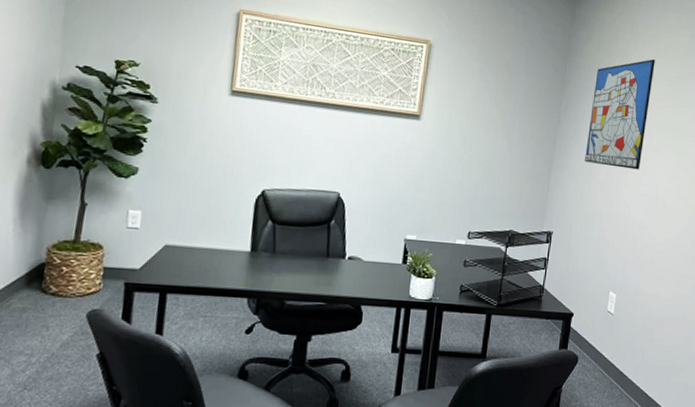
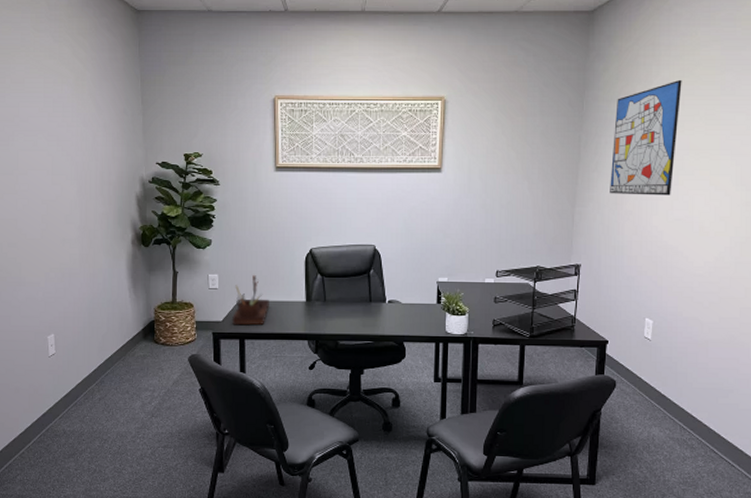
desk organizer: none [152,214,205,276] -> present [231,274,269,326]

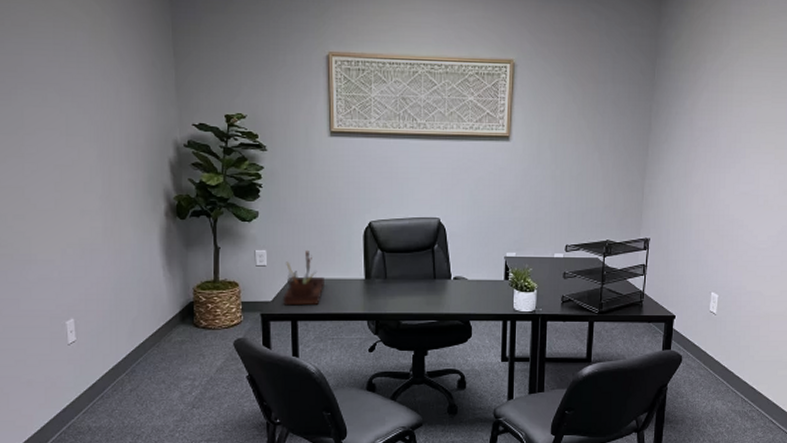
wall art: present [610,79,682,196] -> none [679,50,751,169]

